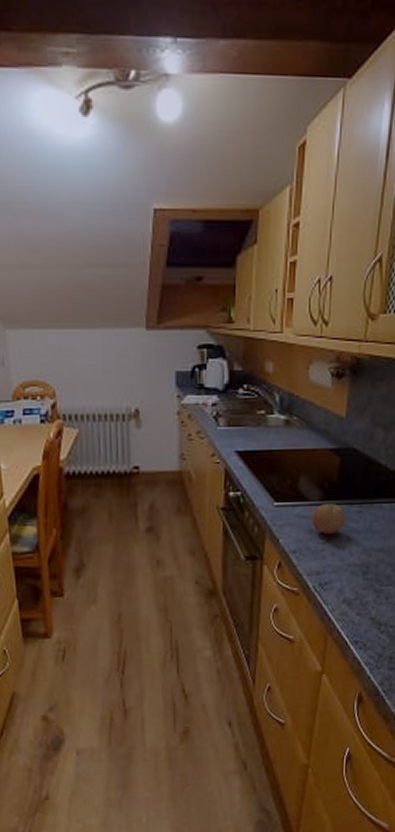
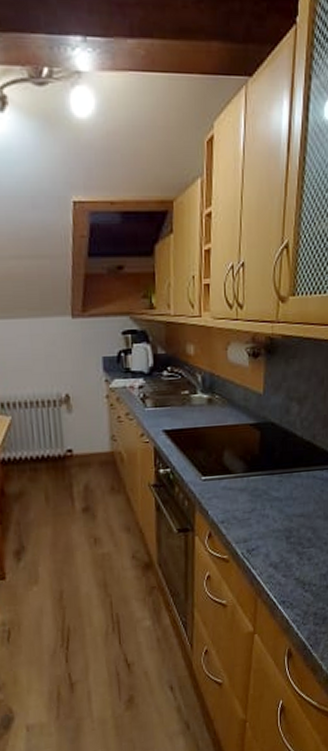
fruit: present [312,504,346,535] -> none [237,475,268,505]

